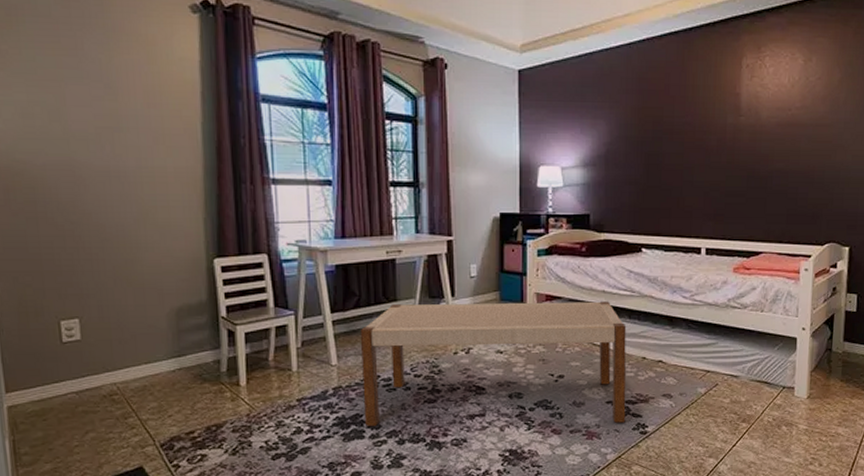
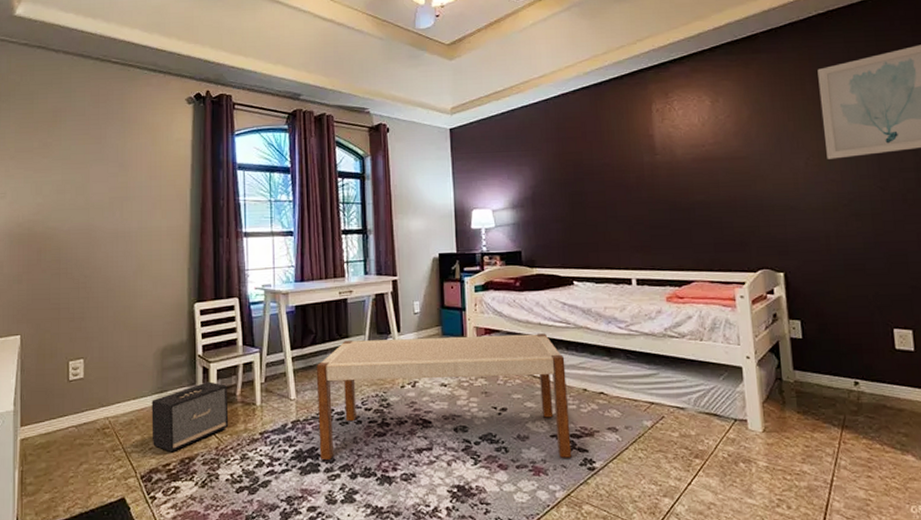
speaker: none [167,345,261,420] -> present [151,381,229,453]

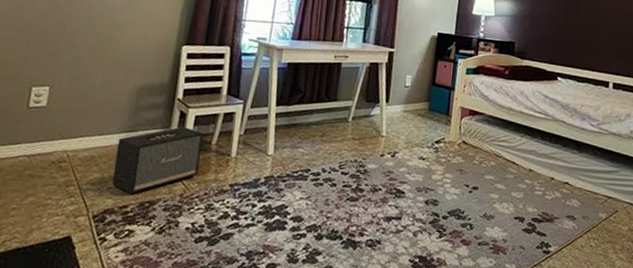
bench: present [316,333,572,460] -> none [289,103,539,240]

